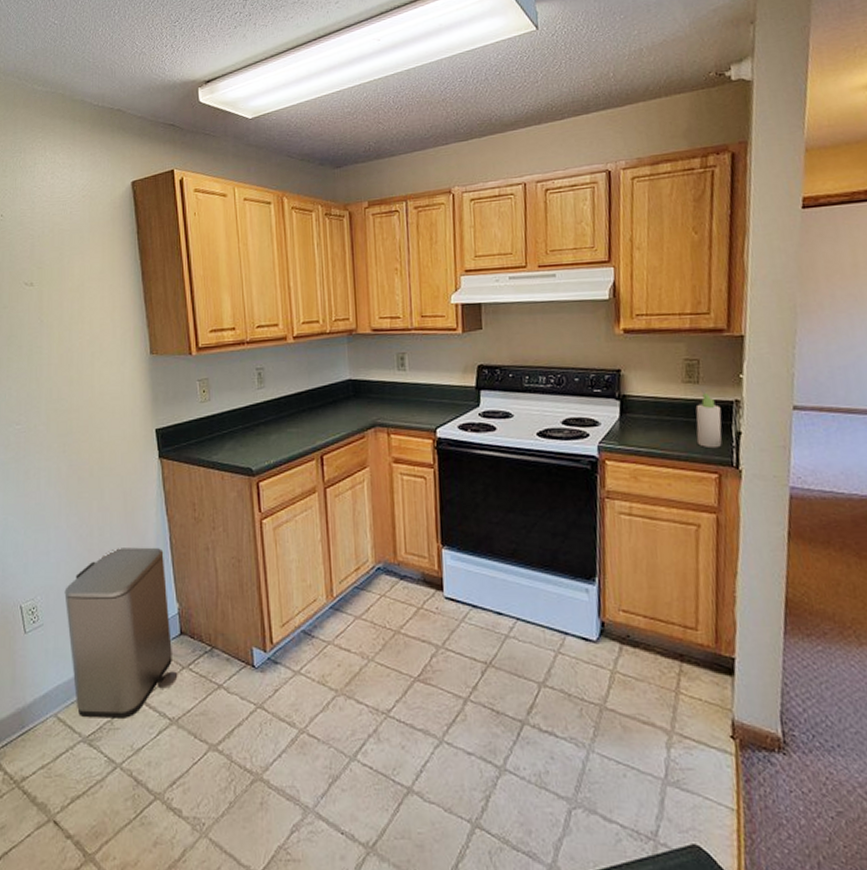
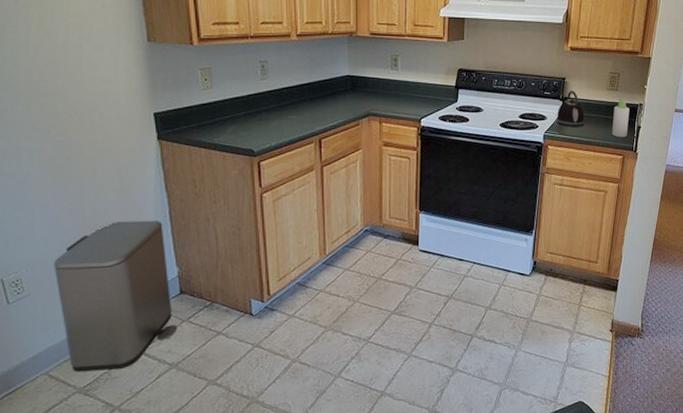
kettle: none [613,385,655,436] -> present [556,90,584,128]

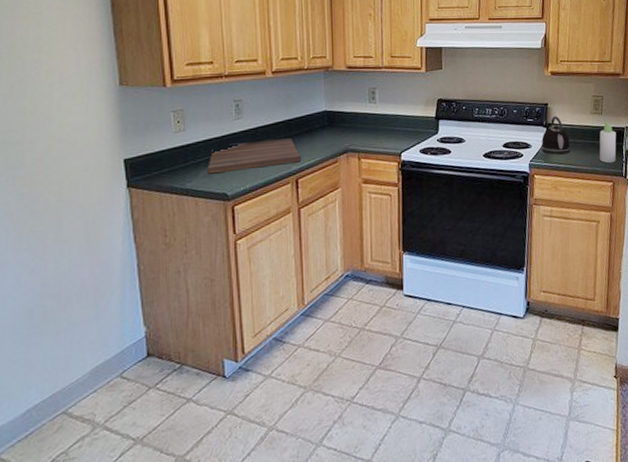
pedal bin: present [53,220,178,372] -> none [11,275,144,454]
cutting board: none [234,100,324,131] -> present [207,138,301,174]

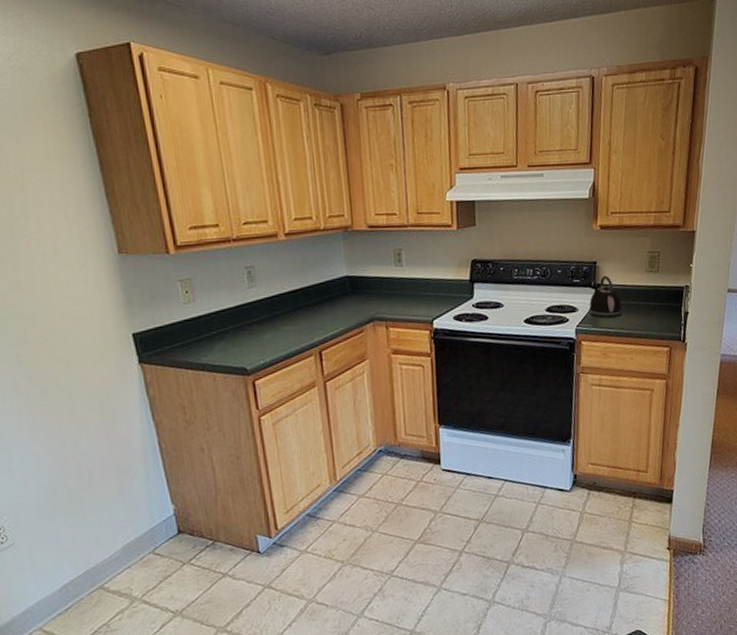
cutting board: present [207,138,301,174] -> none [222,307,323,348]
bottle: present [599,118,617,164] -> none [654,277,675,327]

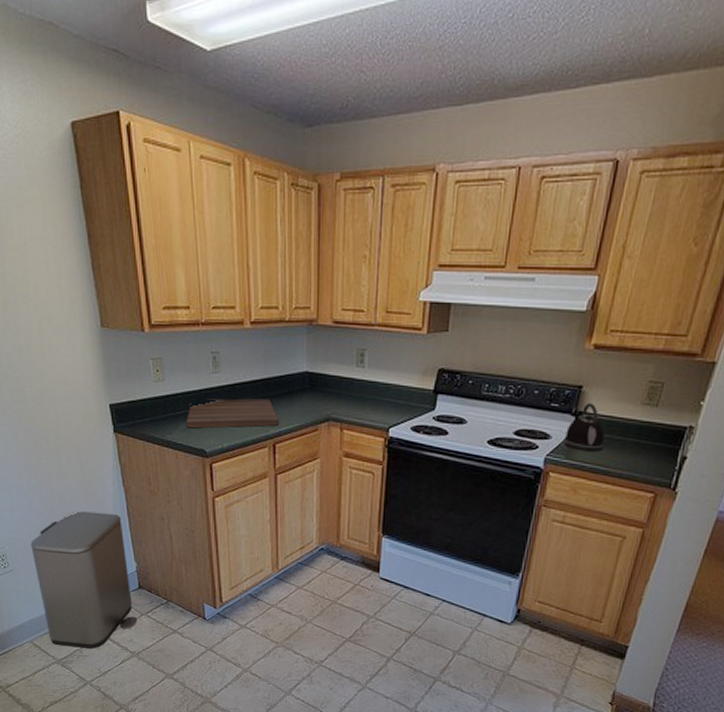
pedal bin: none [37,453,179,626] -> present [30,511,138,649]
cutting board: none [222,307,323,348] -> present [186,398,279,429]

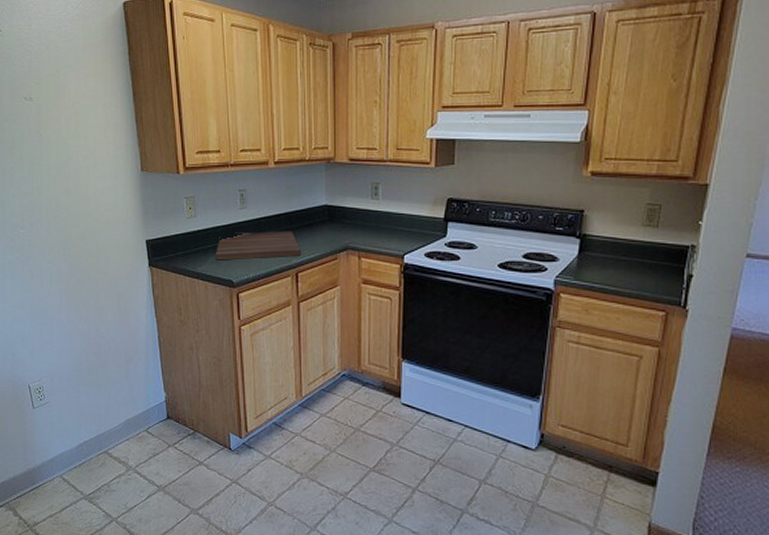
pedal bin: present [30,511,138,649] -> none [66,342,165,483]
kettle: present [563,402,605,452] -> none [571,225,610,273]

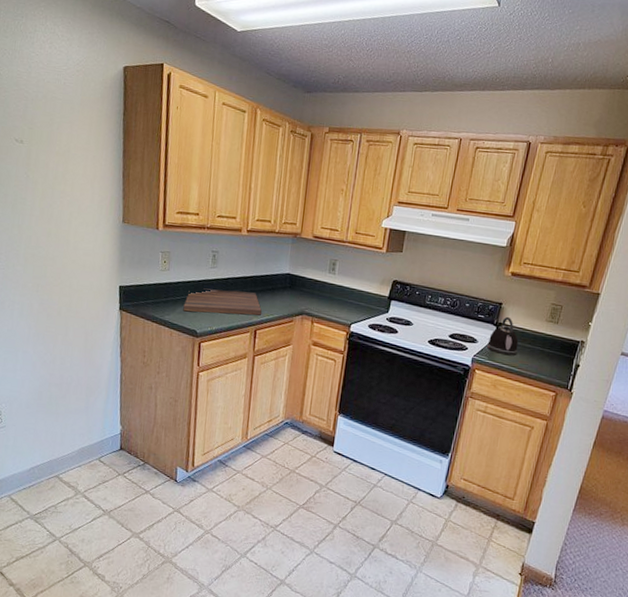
kettle: none [571,225,610,273] -> present [487,316,519,356]

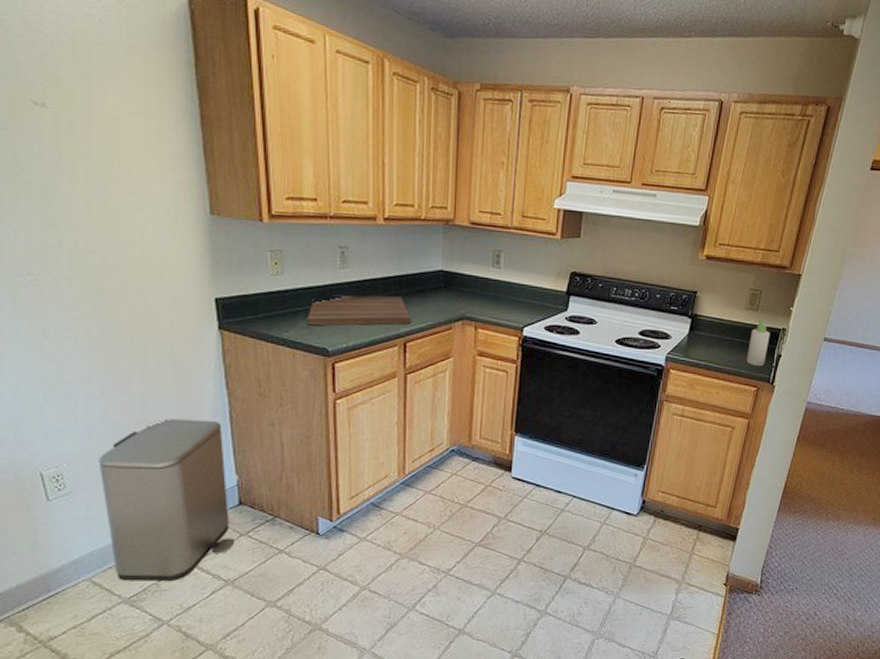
pedal bin: none [26,376,114,506] -> present [98,419,235,581]
kettle: present [487,316,519,356] -> none [682,306,716,351]
bottle: none [545,328,570,374] -> present [746,316,770,367]

